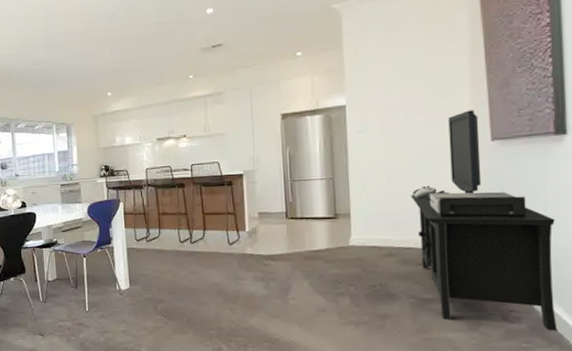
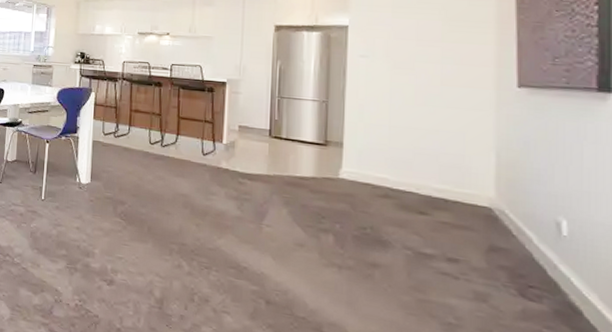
media console: present [410,110,557,331] -> none [415,50,592,321]

